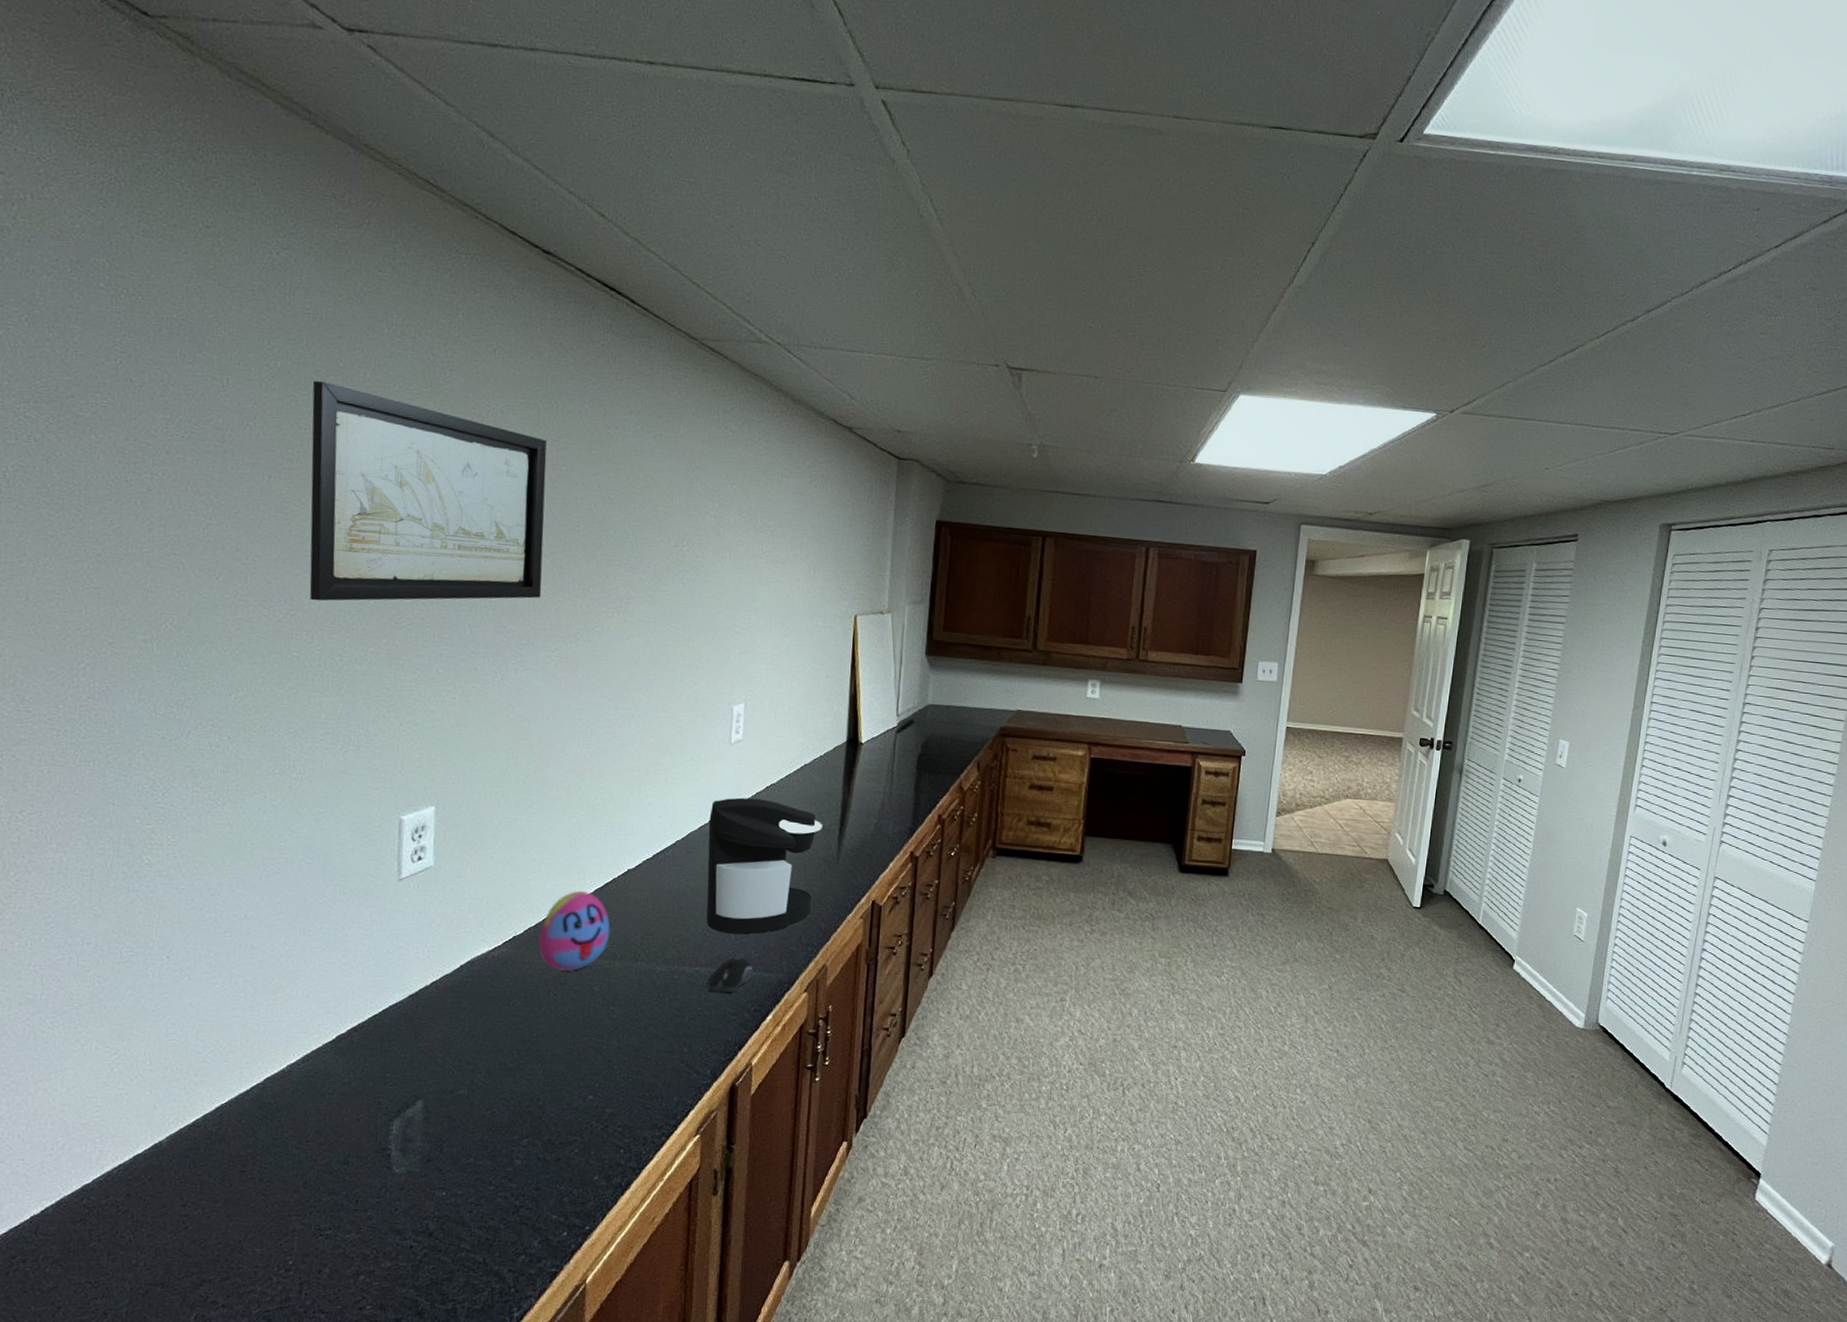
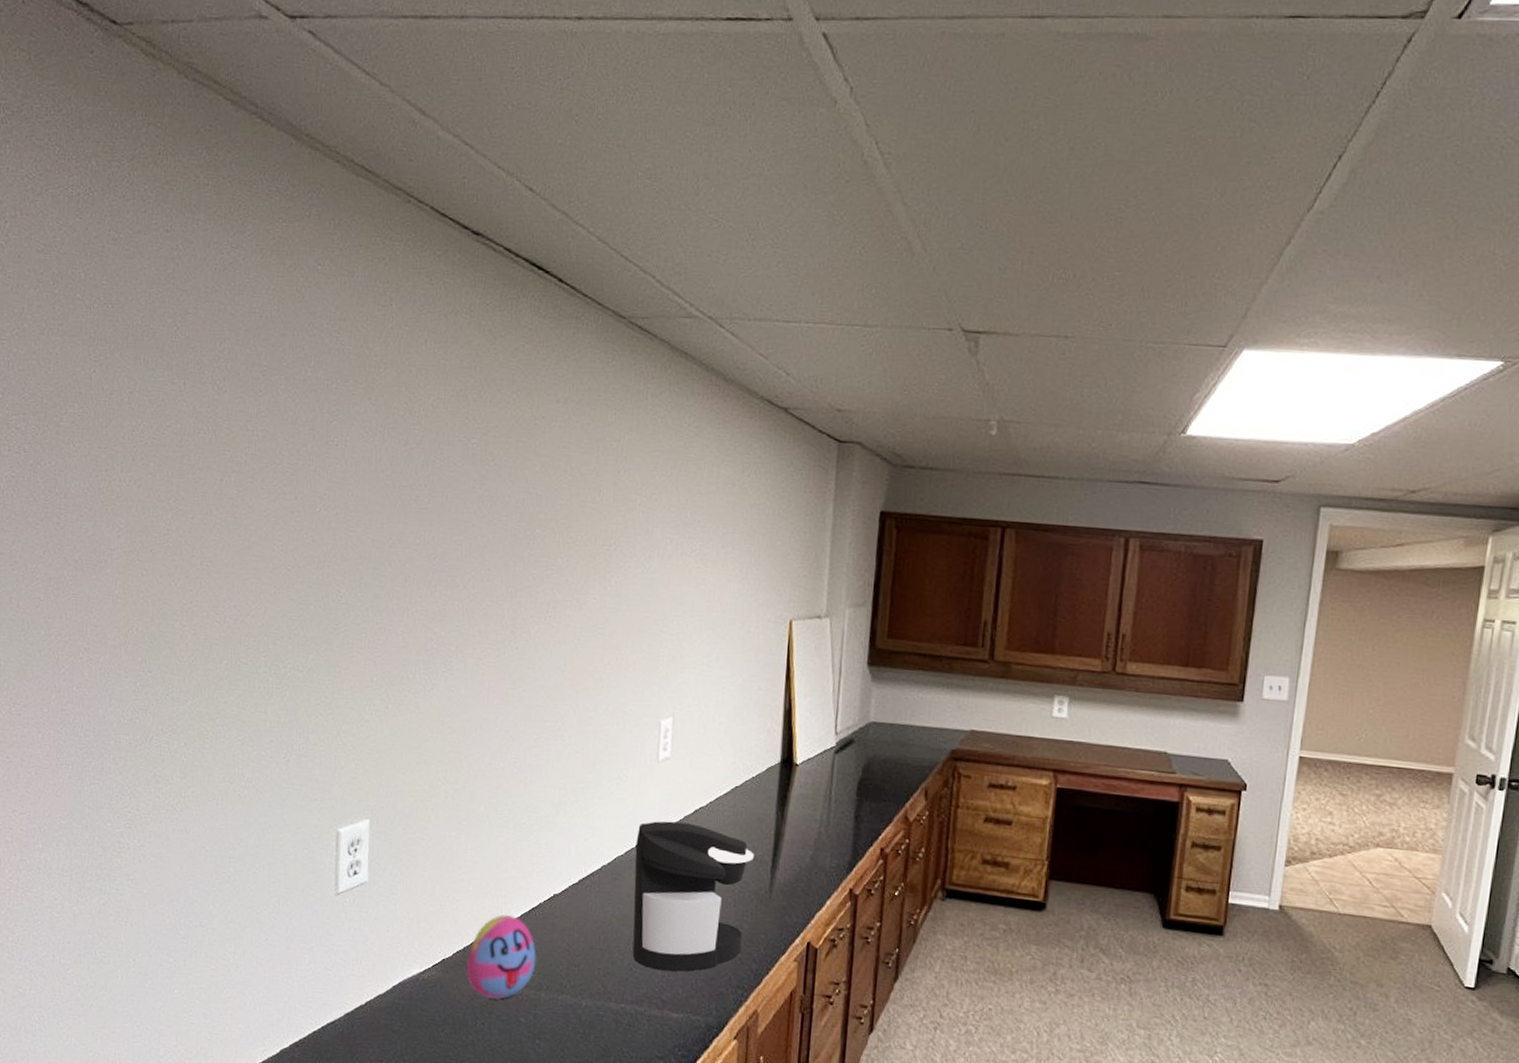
wall art: present [309,381,547,601] -> none [256,382,476,607]
computer mouse: present [708,956,753,993] -> none [634,995,680,1034]

